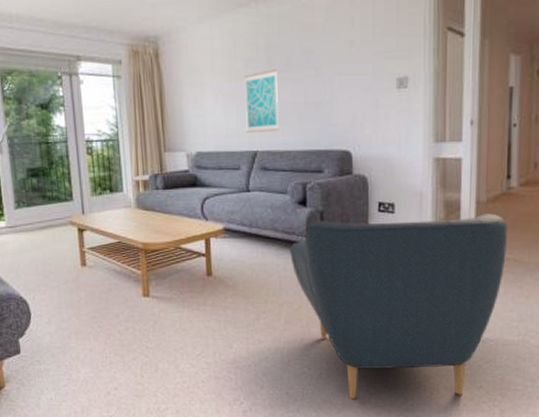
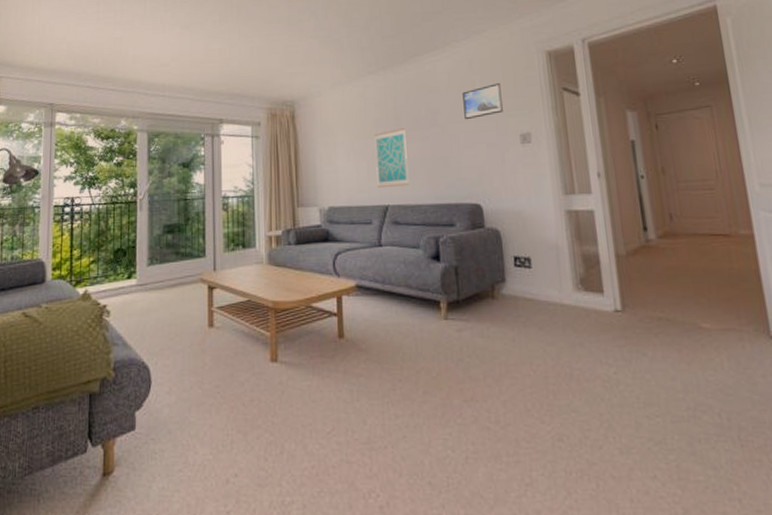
armchair: present [290,213,508,398] -> none [425,267,658,491]
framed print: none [340,20,383,62] -> present [462,83,504,120]

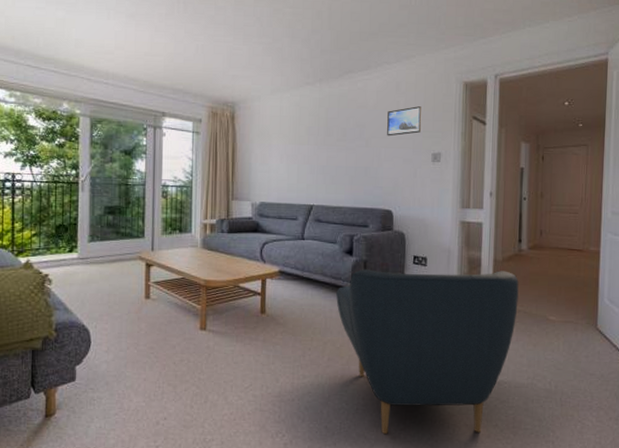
wall art: present [375,128,409,187] -> none [305,138,334,190]
armchair: none [425,267,658,491] -> present [336,269,519,434]

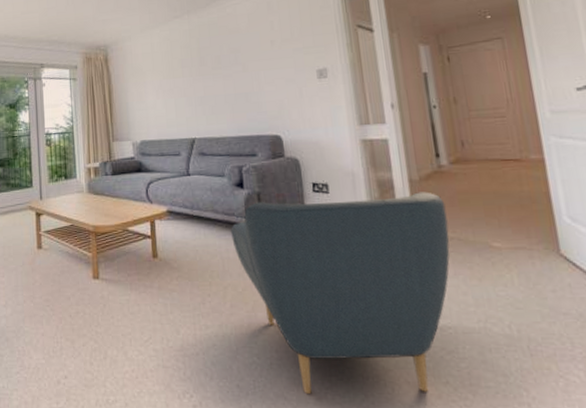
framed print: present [387,106,422,136] -> none [262,23,301,58]

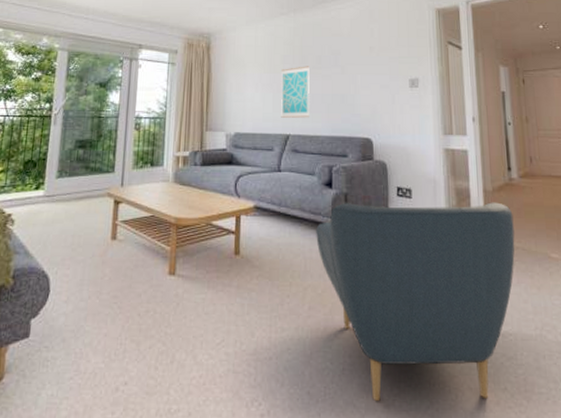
wall art: none [181,67,214,122] -> present [281,66,310,118]

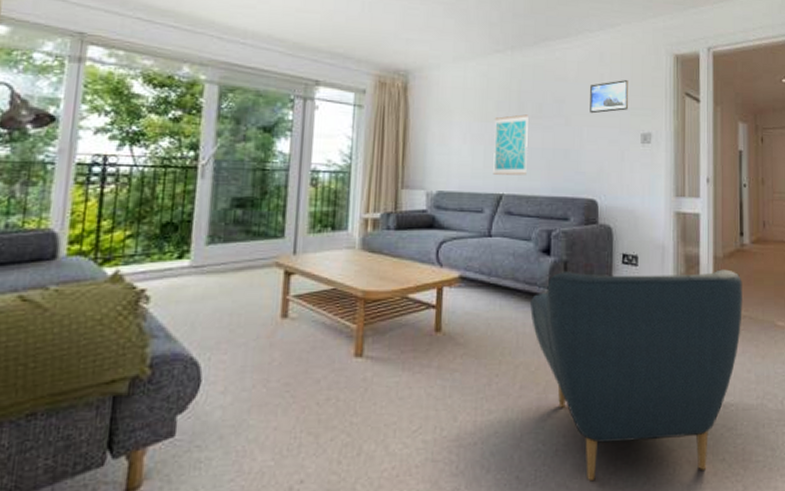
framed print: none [362,33,397,63] -> present [590,80,629,114]

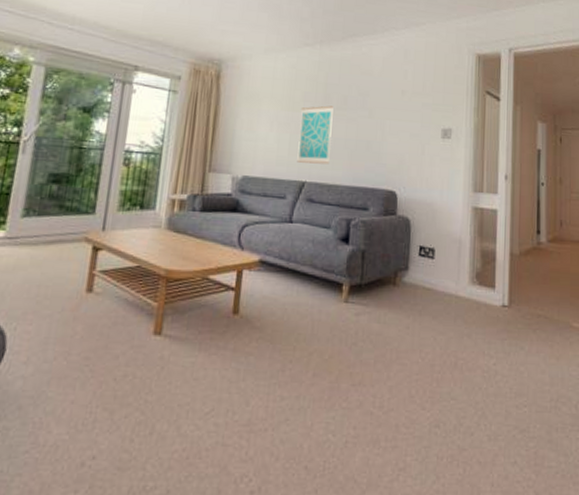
armchair: present [530,269,742,480] -> none [327,261,538,475]
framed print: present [590,80,629,114] -> none [393,76,432,108]

